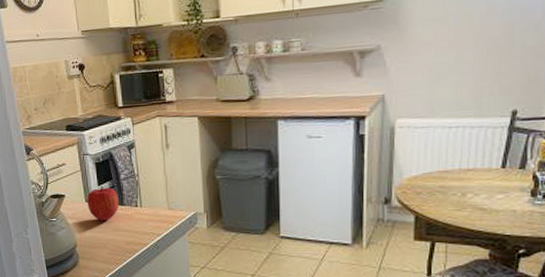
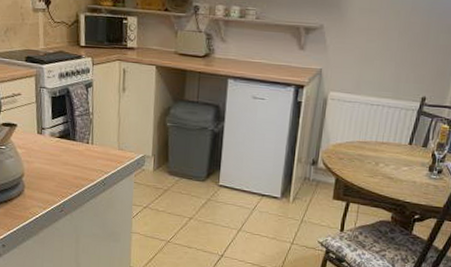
fruit: present [87,186,119,222] -> none [39,120,71,155]

